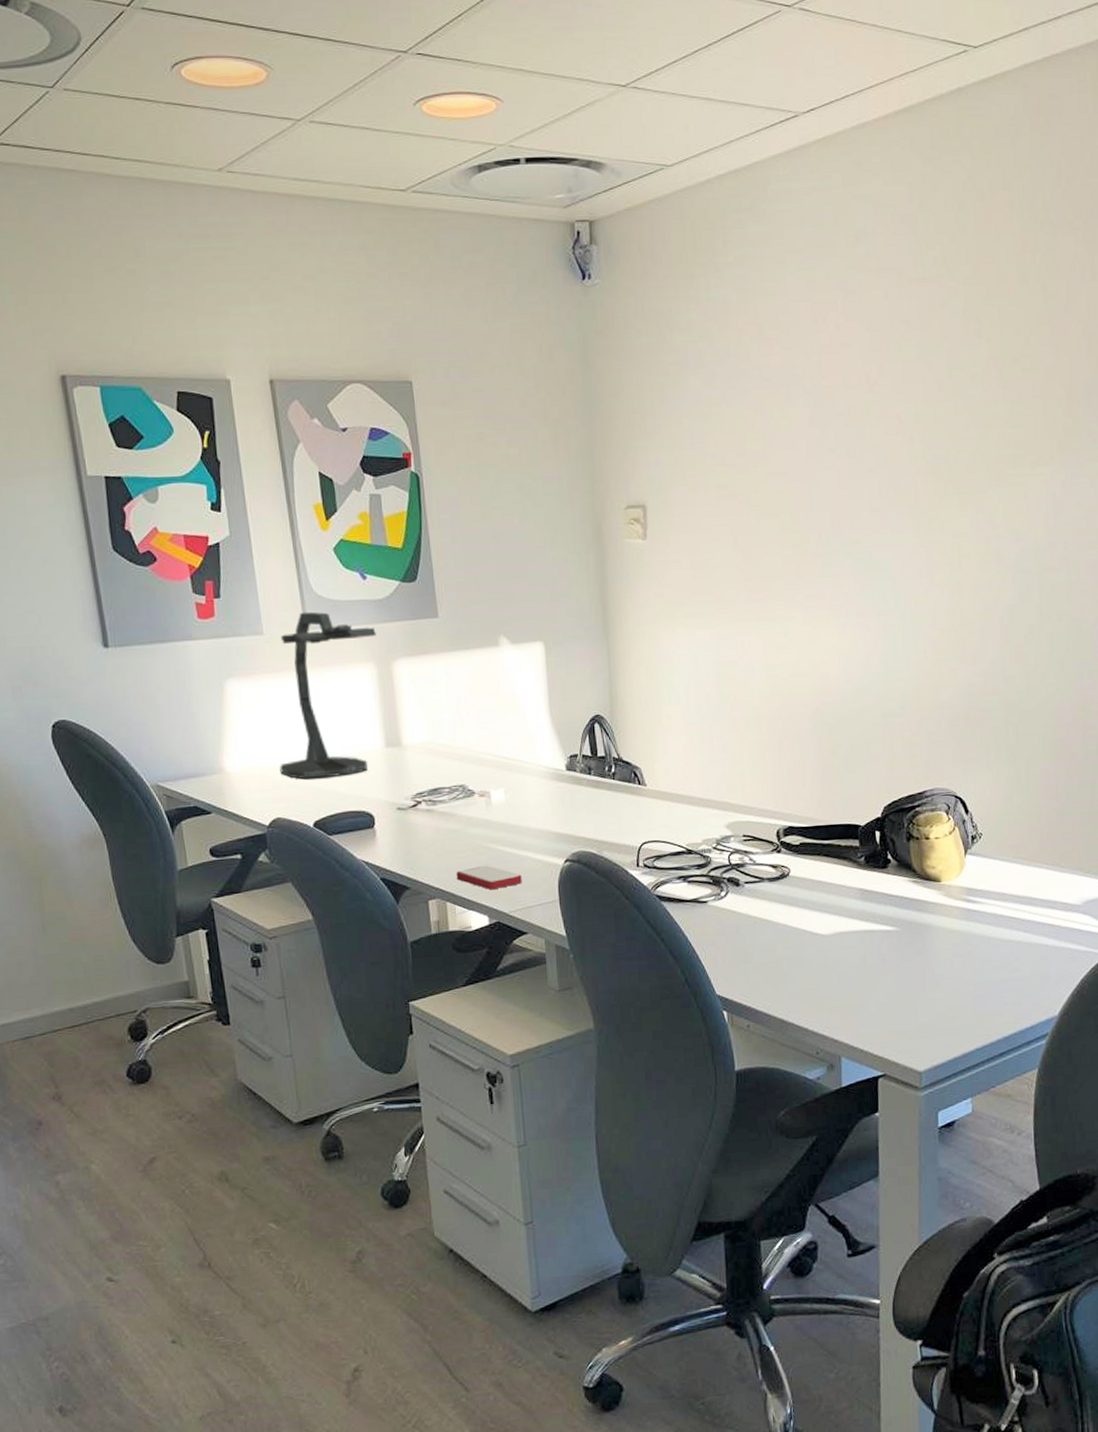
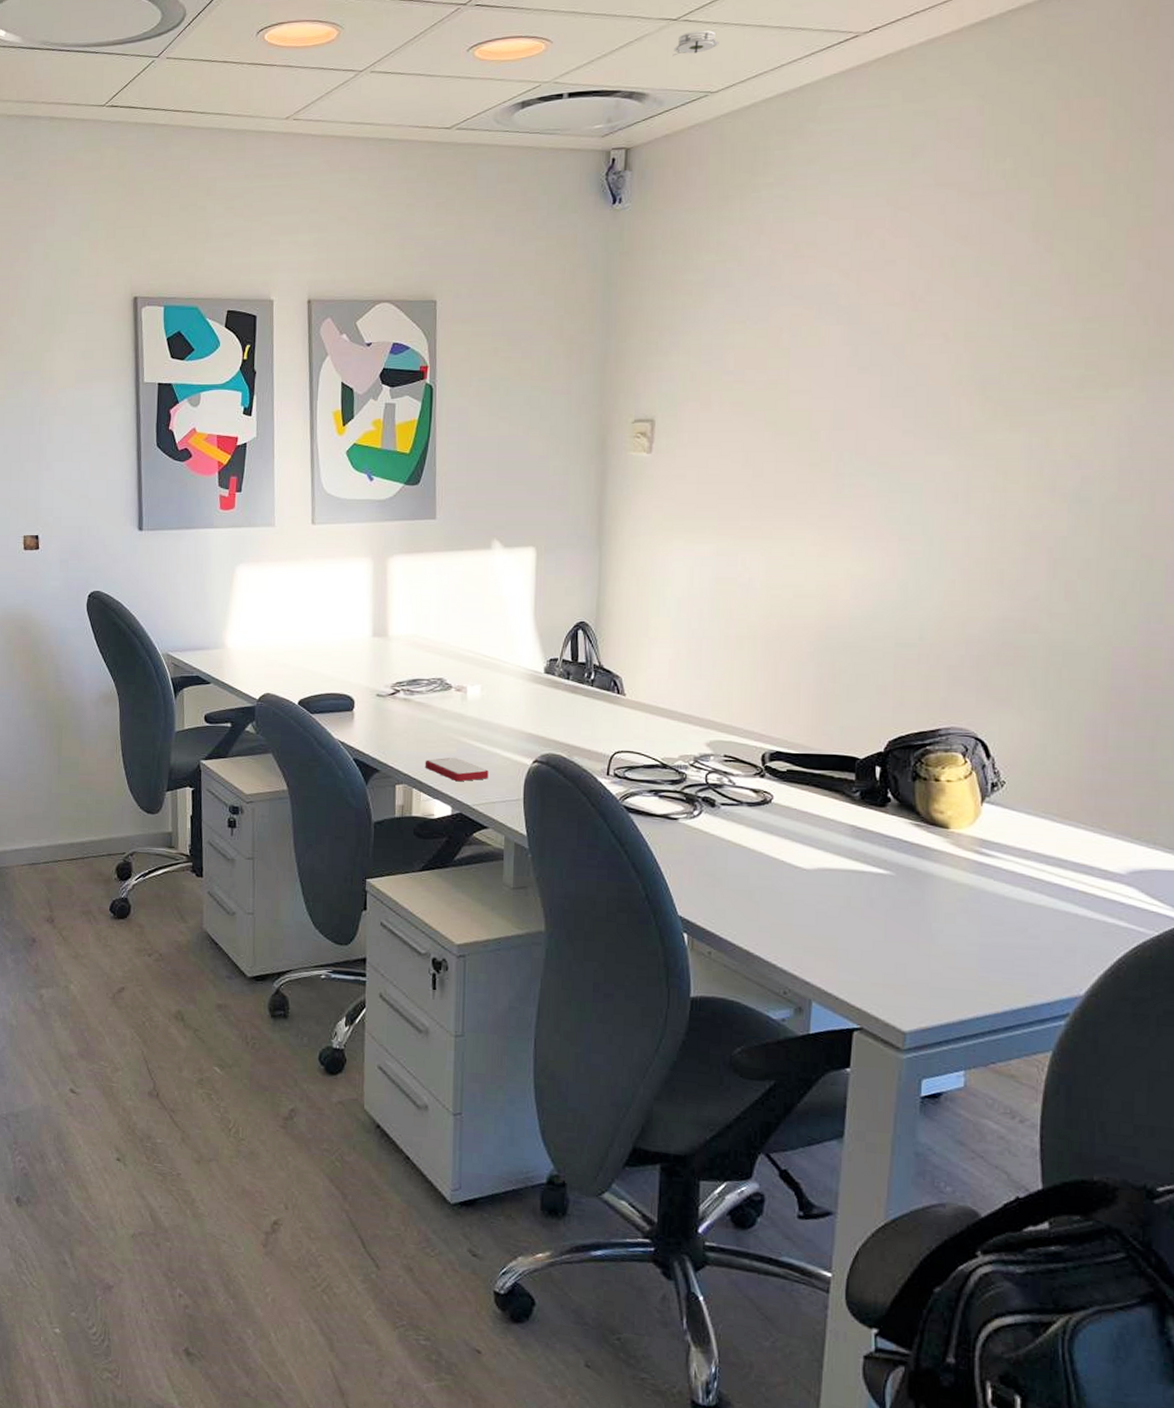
desk lamp: present [280,611,376,780] -> none [274,508,376,661]
smoke detector: none [625,99,669,125] -> present [672,30,719,57]

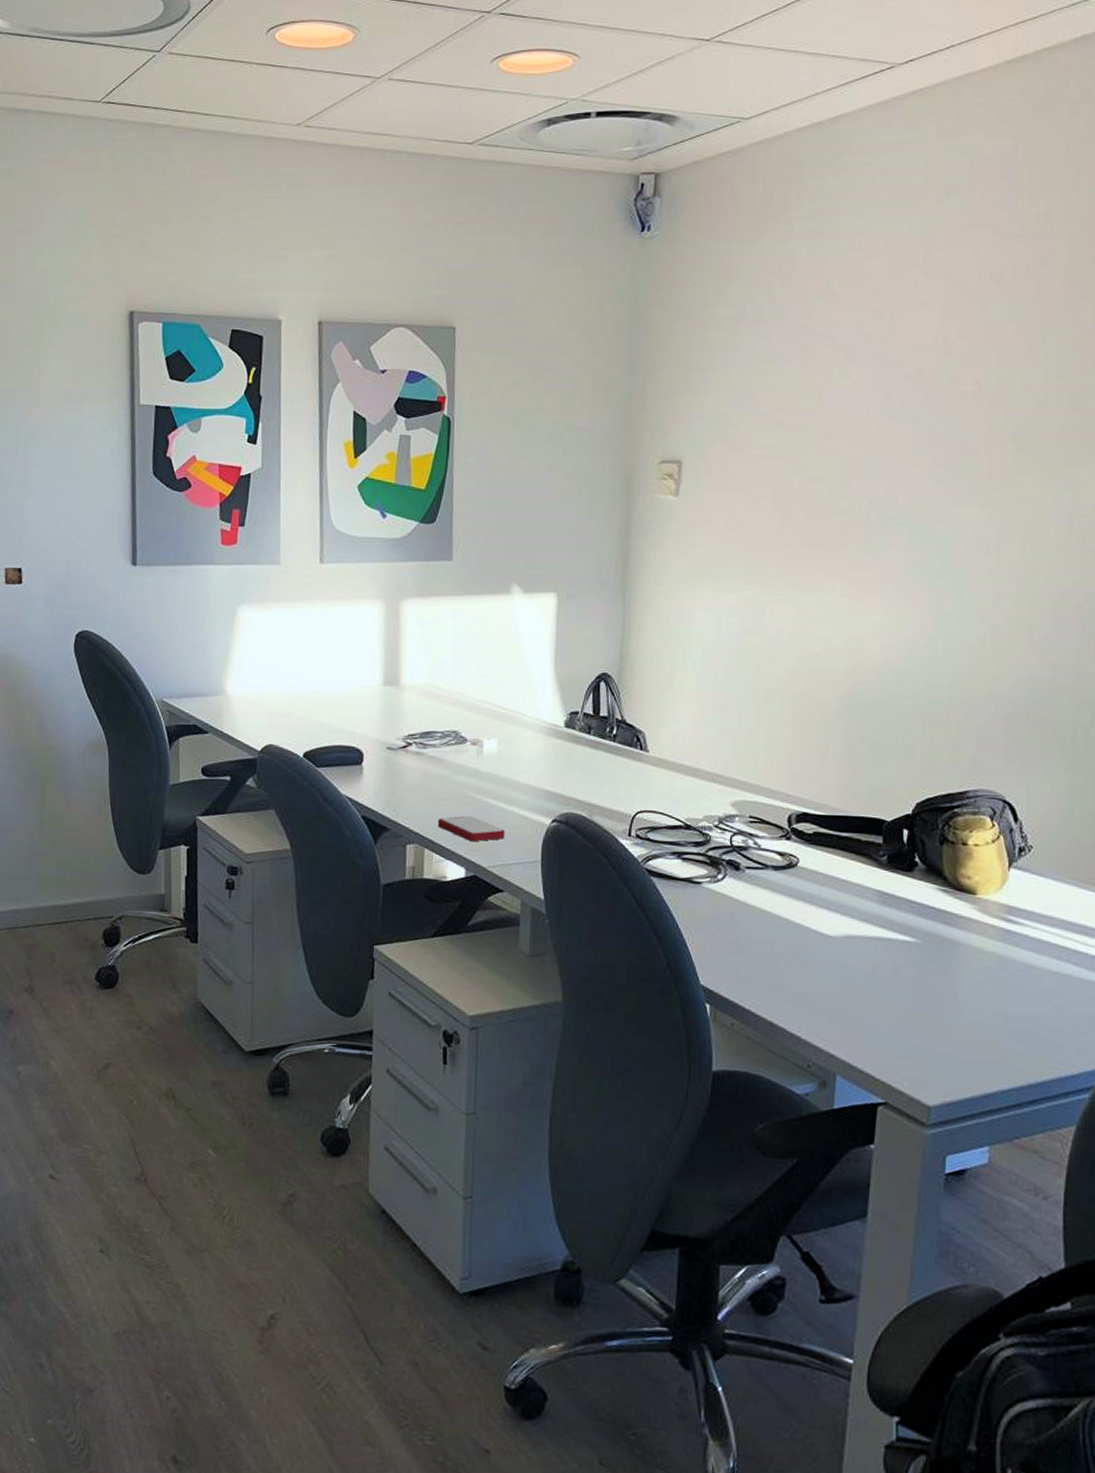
smoke detector: present [672,30,719,57] -> none [704,52,753,79]

